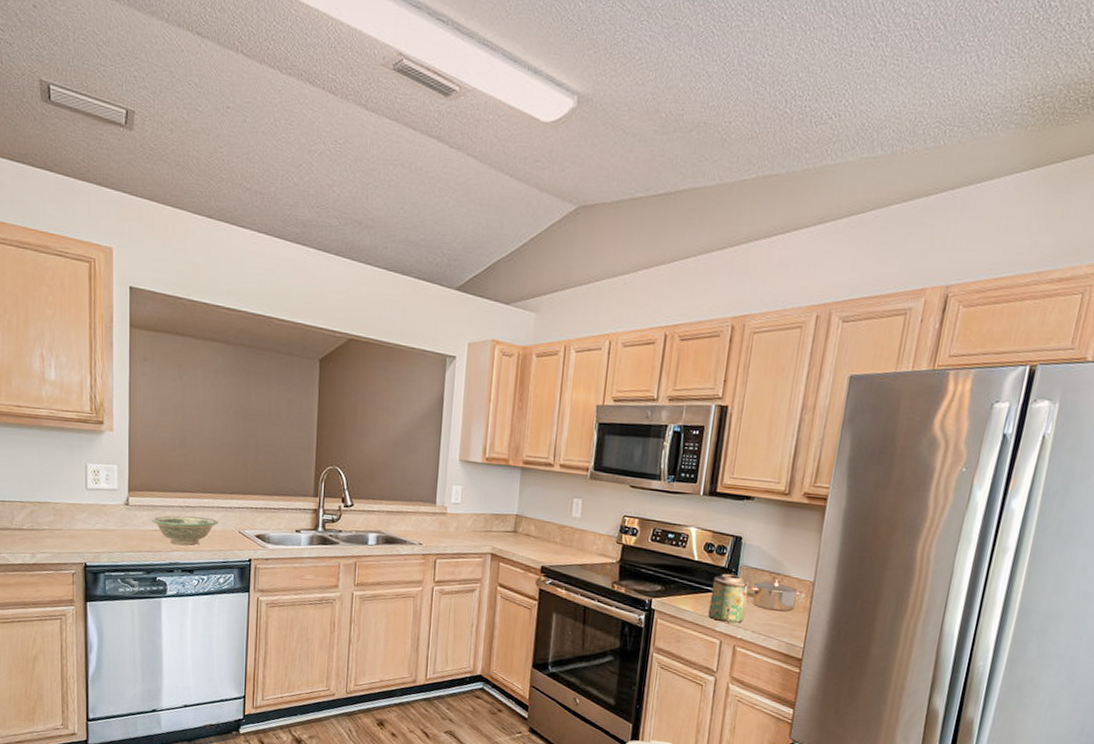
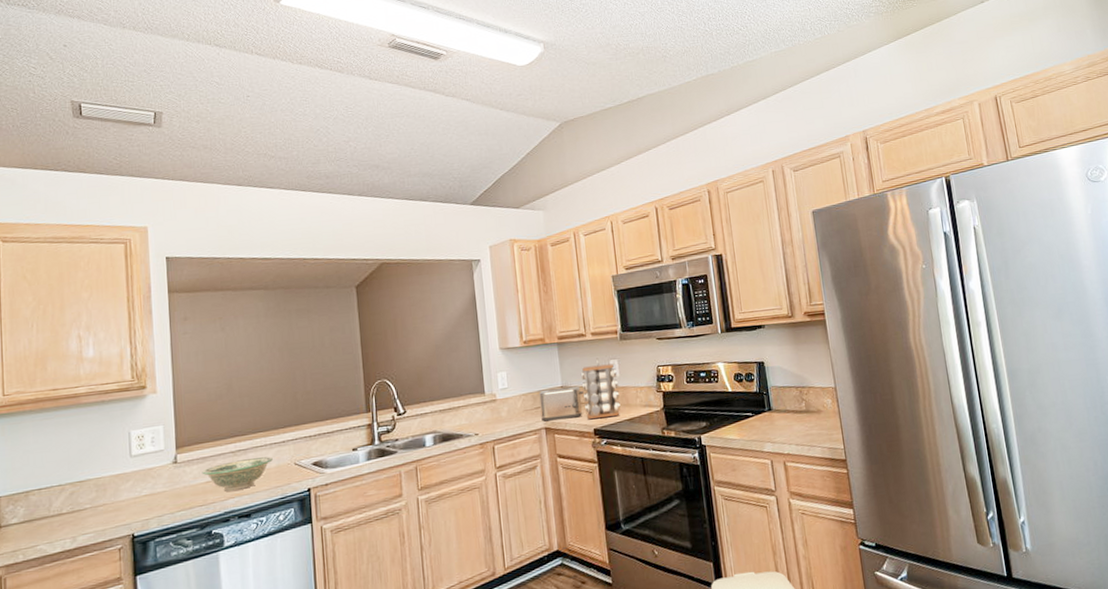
toaster: none [489,514,539,551] -> present [539,385,584,422]
spice rack: none [536,492,579,559] -> present [581,358,621,419]
canister: present [708,574,749,624] -> none [749,396,786,443]
cooking pot: present [747,579,804,612] -> none [780,392,830,422]

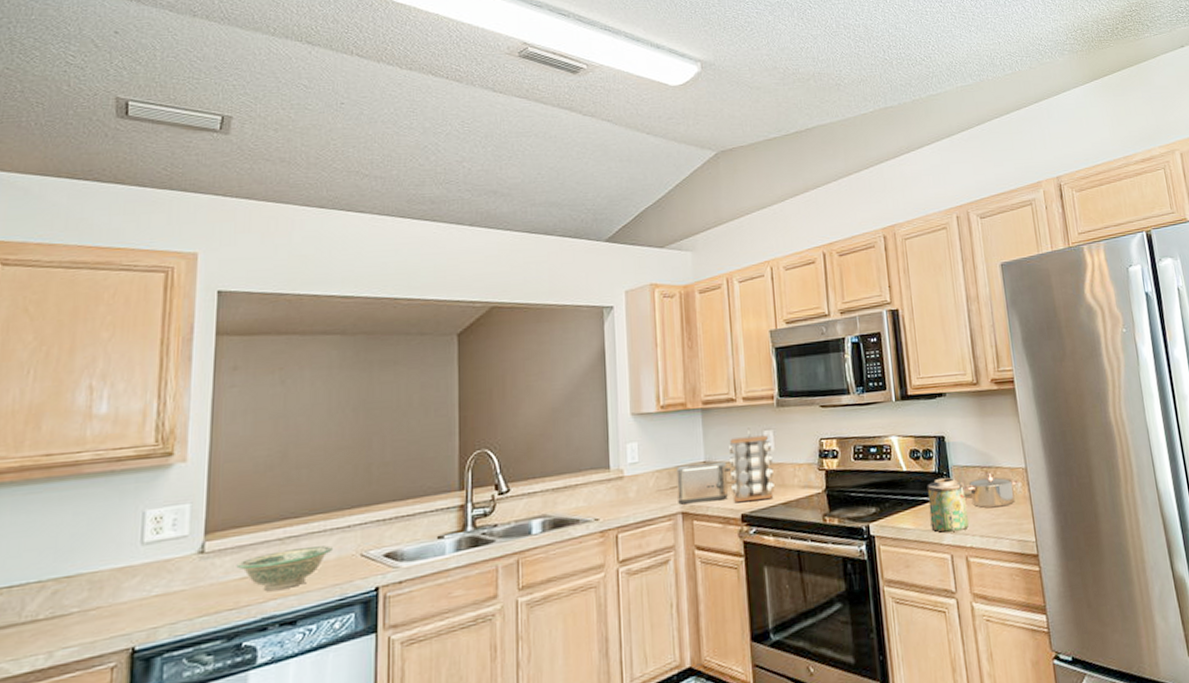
canister: none [749,396,786,443] -> present [927,478,969,534]
cooking pot: none [780,392,830,422] -> present [963,473,1020,509]

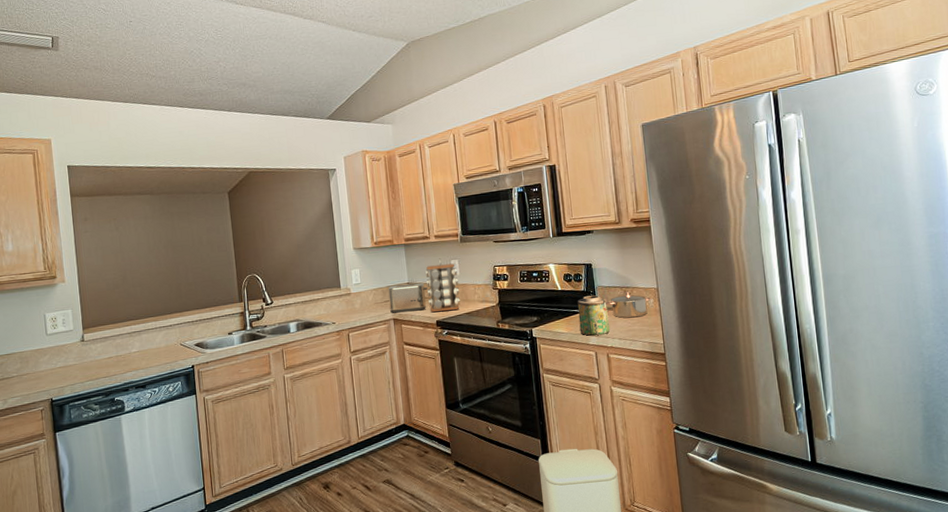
bowl: present [236,545,332,591] -> none [104,338,162,366]

